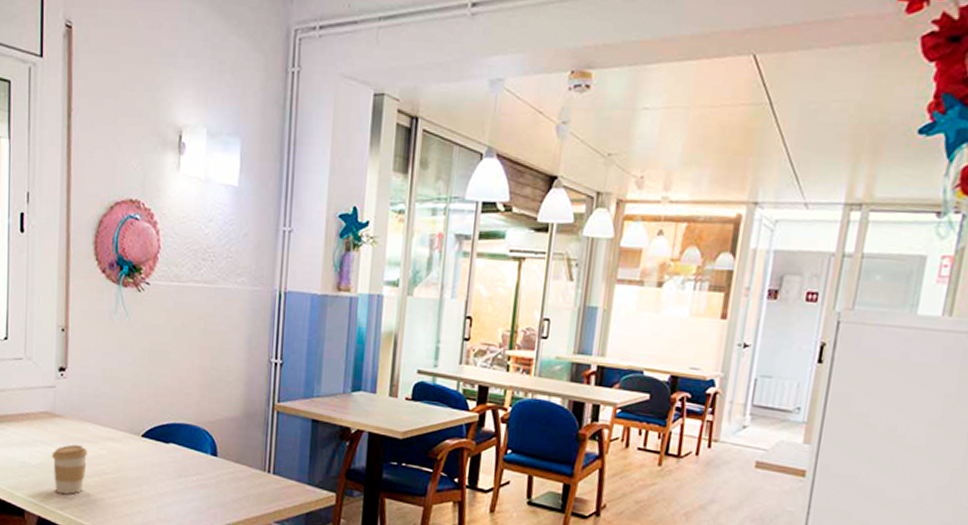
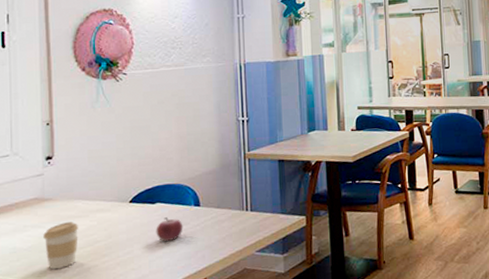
fruit: none [167,461,197,490] -> present [156,217,183,242]

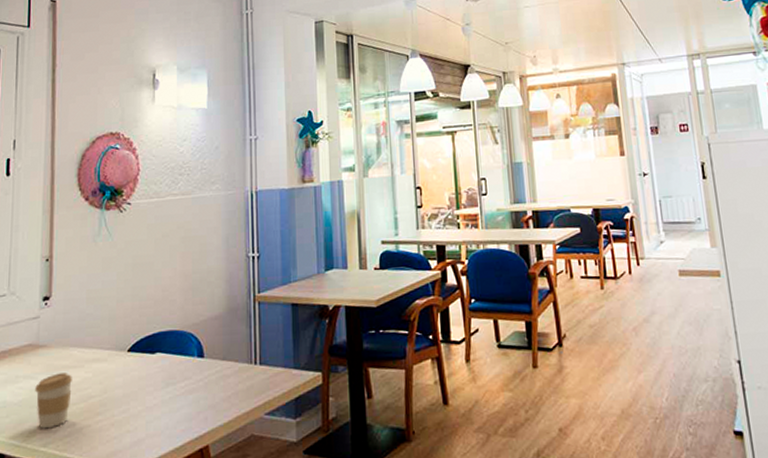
fruit: present [156,217,183,242] -> none [155,370,185,400]

